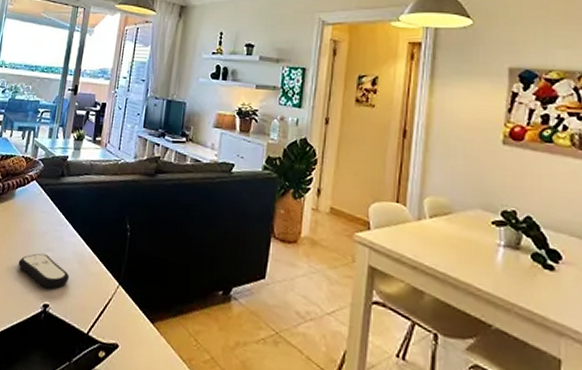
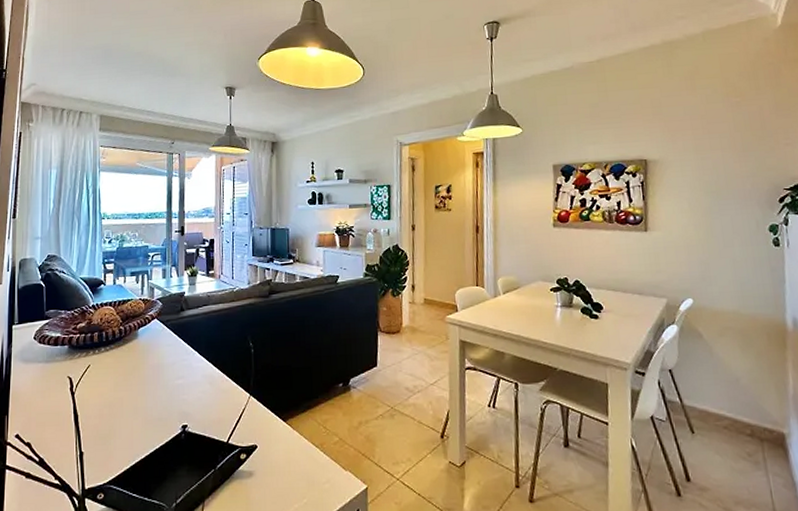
remote control: present [18,253,70,289] -> none [151,381,203,411]

